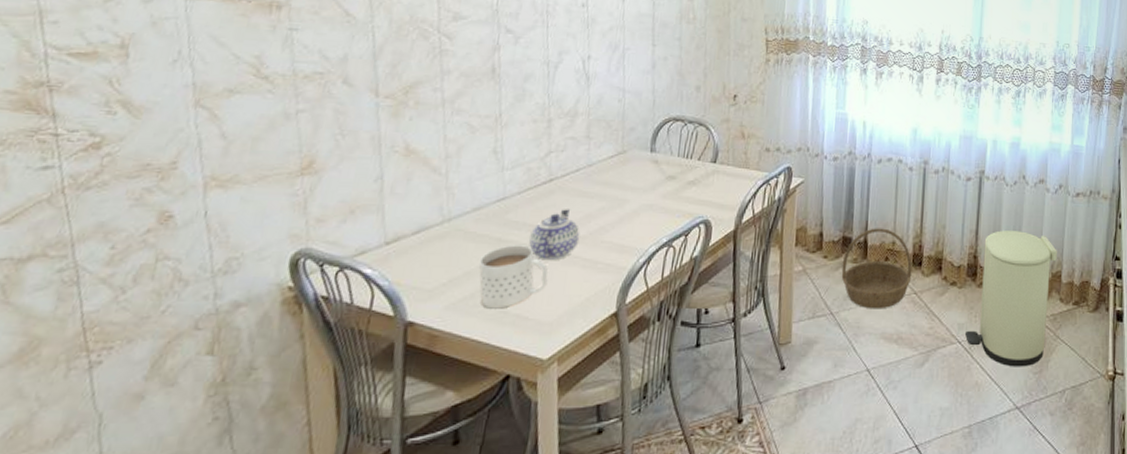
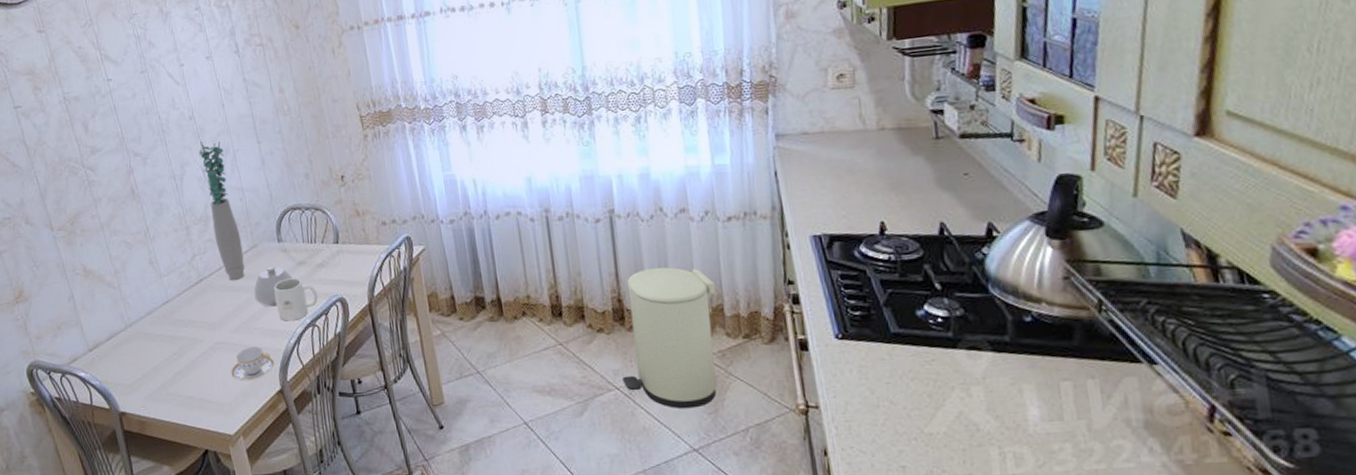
mug: present [478,245,548,309] -> none [161,339,219,396]
teapot: present [528,207,581,261] -> none [195,302,237,351]
teacup: none [560,260,616,299] -> present [230,346,275,382]
vase: none [579,32,613,185] -> present [199,141,245,280]
sugar bowl: none [609,176,658,220] -> present [253,266,293,307]
mug: none [632,192,682,238] -> present [274,277,318,322]
basket: present [841,228,912,309] -> none [479,283,554,365]

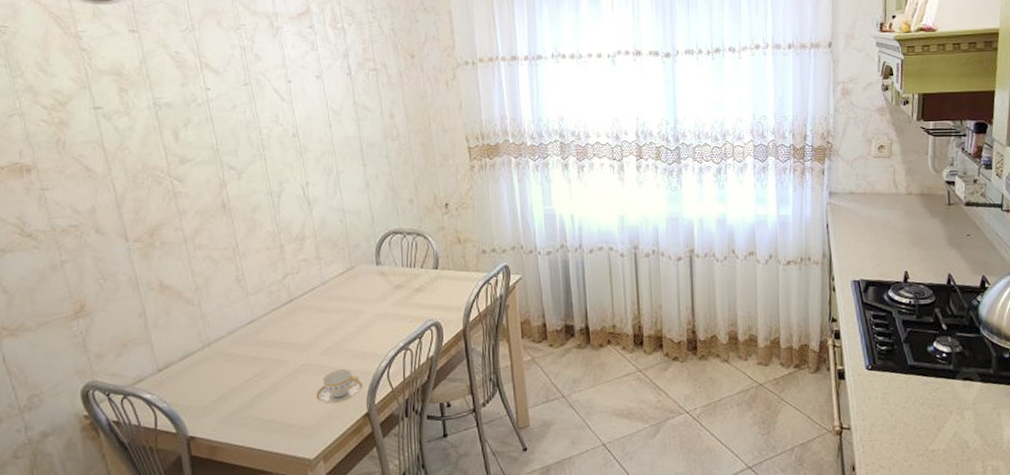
vase: present [199,141,245,280] -> none [300,160,340,301]
sugar bowl: present [253,266,293,307] -> none [347,289,388,329]
mug: present [274,277,318,322] -> none [369,301,413,344]
pedal bin: present [621,267,717,409] -> none [691,303,774,431]

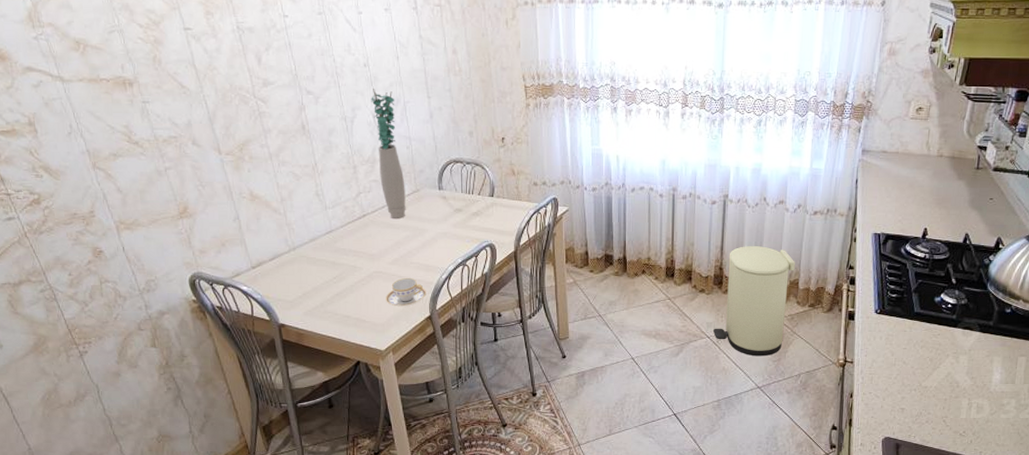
vase: none [300,160,340,301] -> present [371,89,406,218]
pedal bin: none [691,303,774,431] -> present [712,246,795,357]

